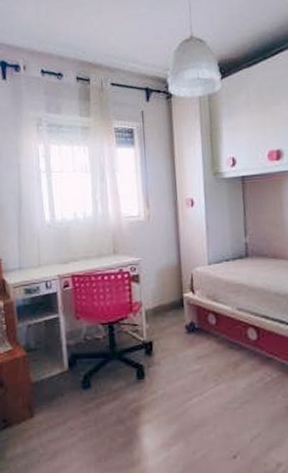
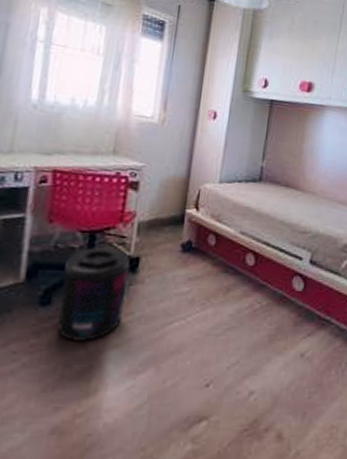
supplement container: none [95,336,149,418] -> present [57,247,130,341]

